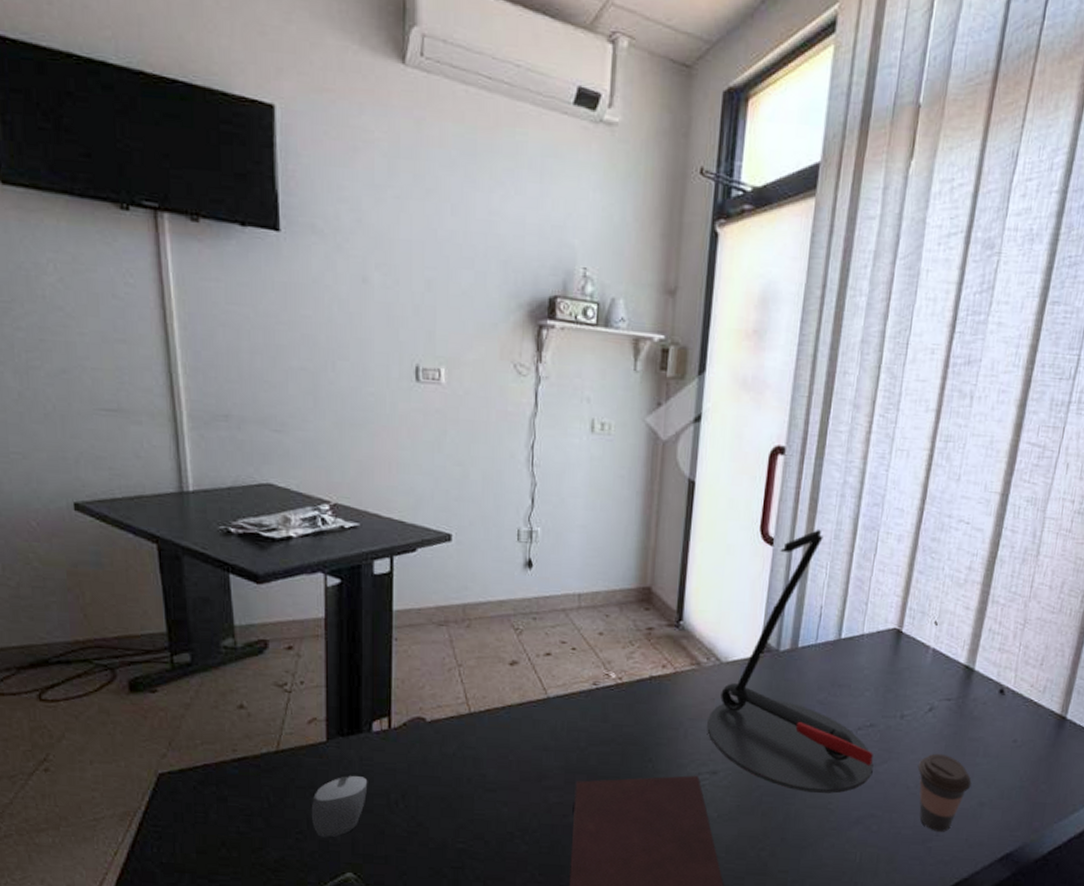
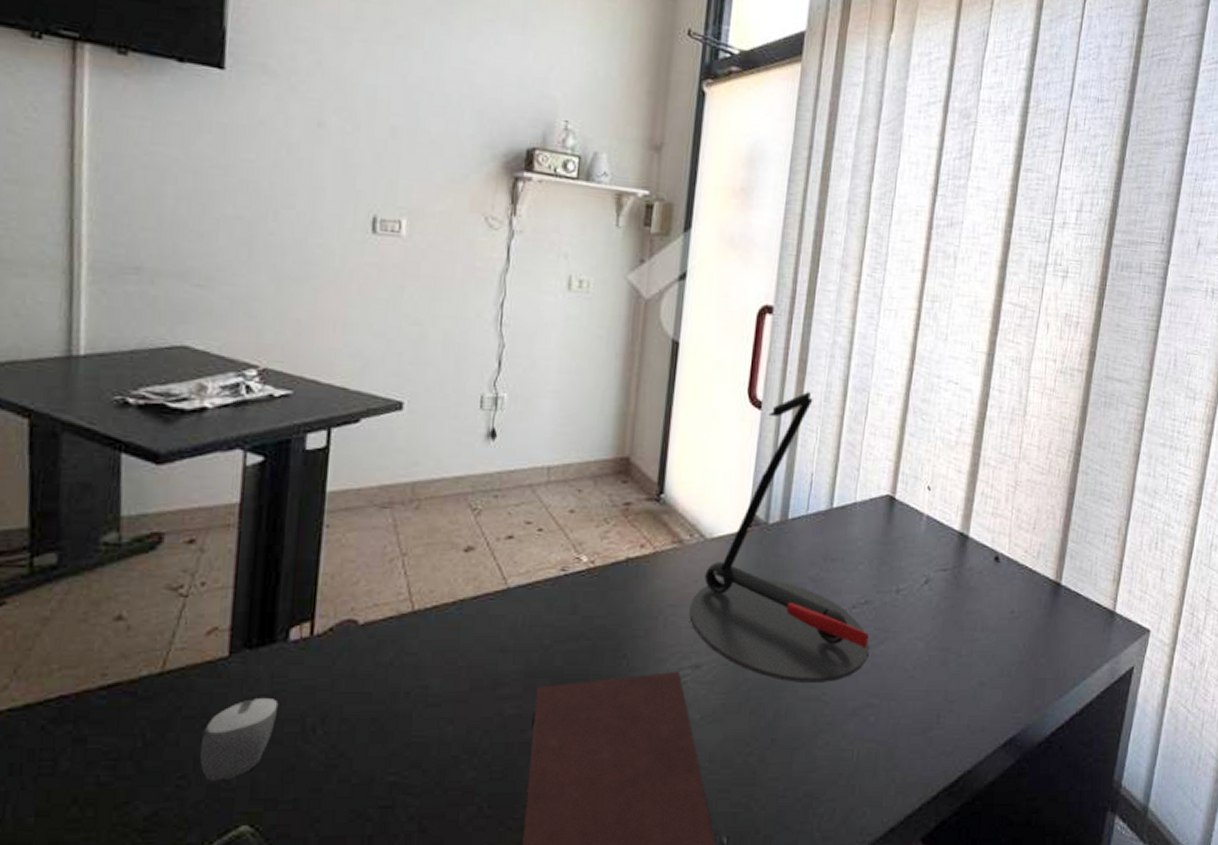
coffee cup: present [917,753,972,832] -> none [915,630,971,719]

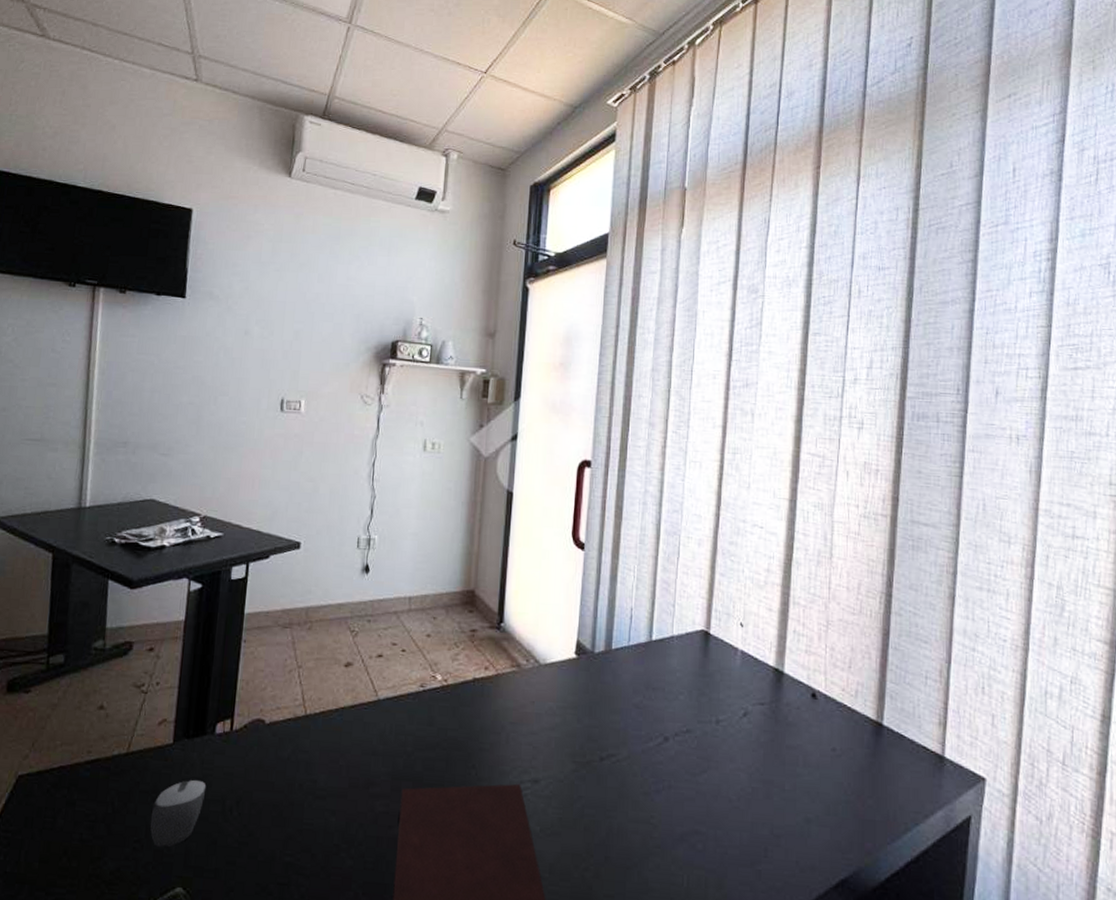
desk lamp: present [689,391,870,683] -> none [528,534,693,806]

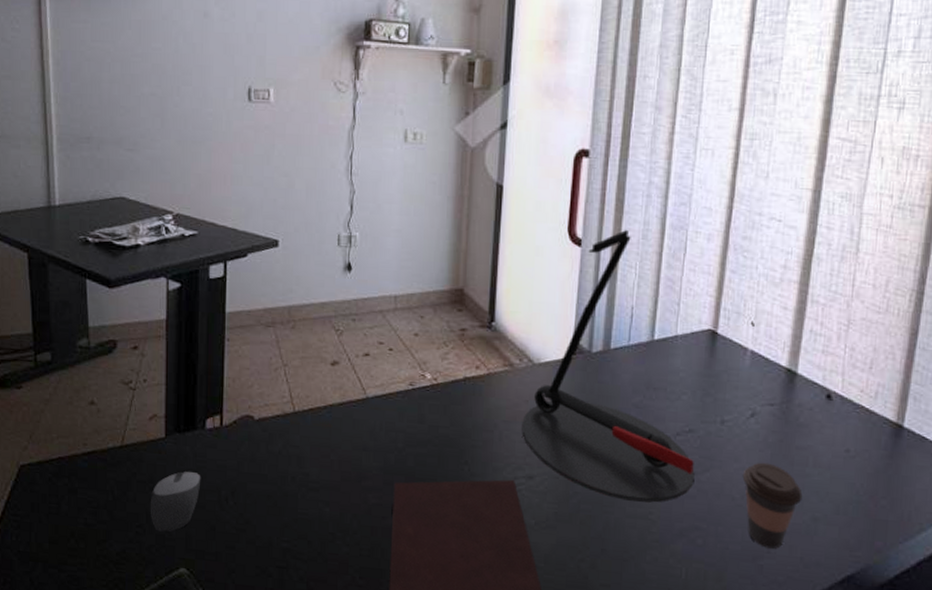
desk lamp: none [528,534,693,806] -> present [522,229,695,503]
coffee cup: none [738,762,795,853] -> present [742,462,803,549]

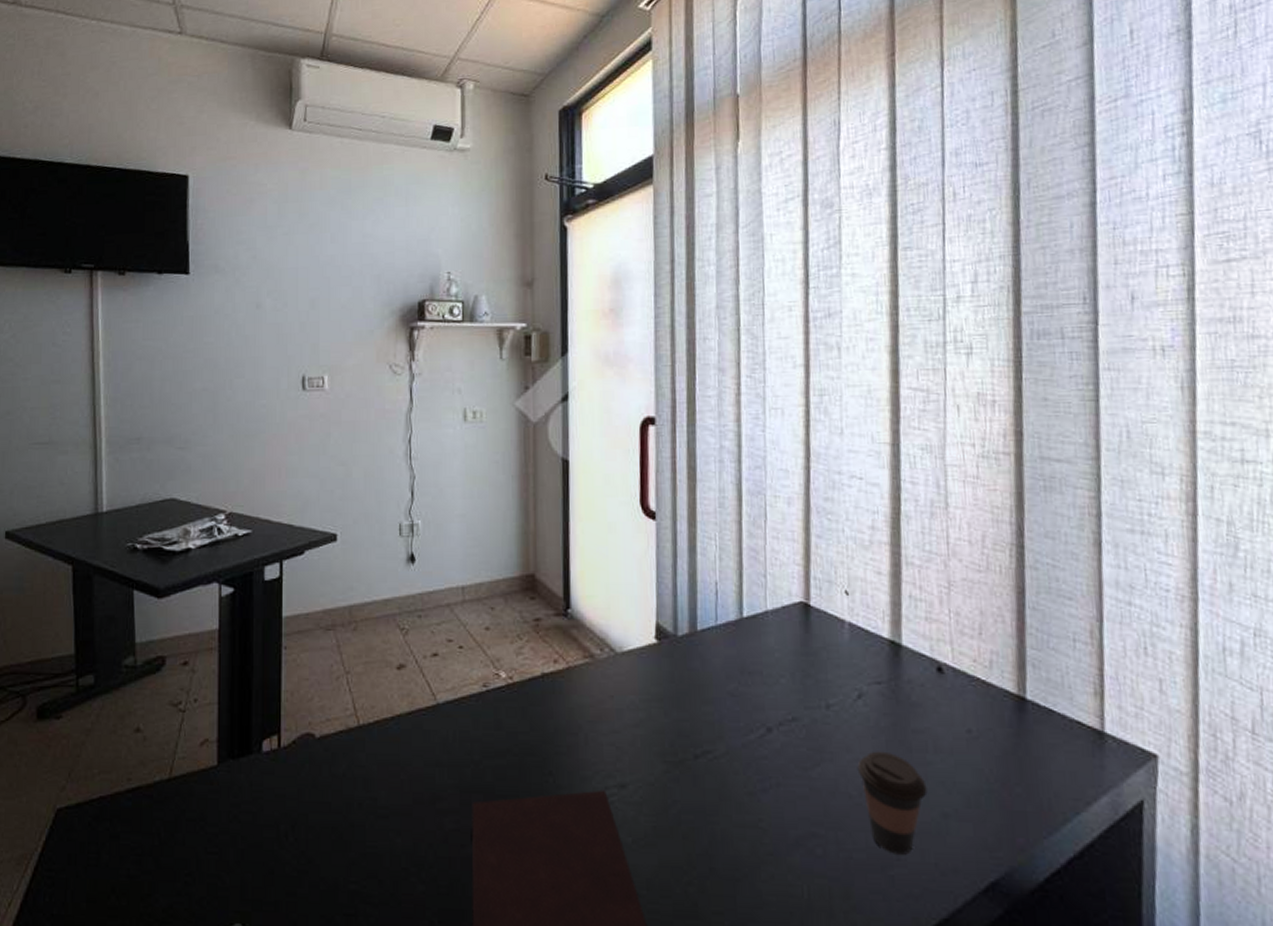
computer mouse: present [150,471,201,532] -> none [200,803,258,880]
desk lamp: present [522,229,695,503] -> none [608,498,805,808]

